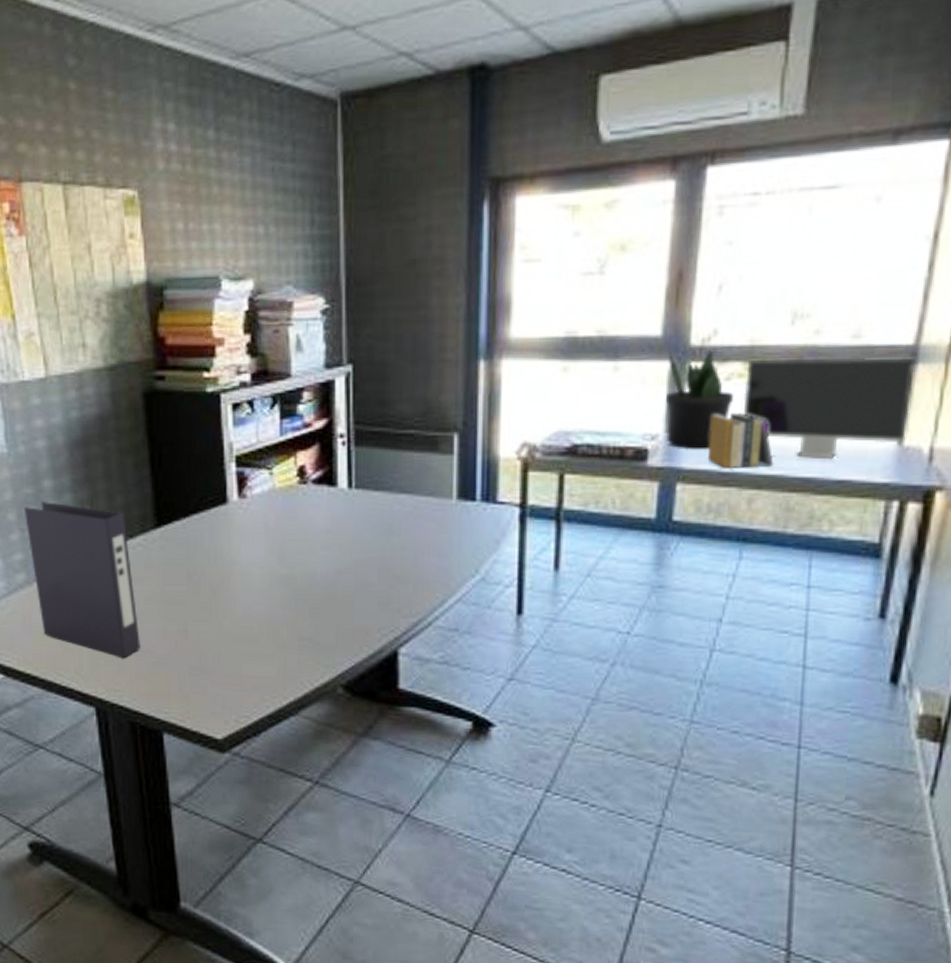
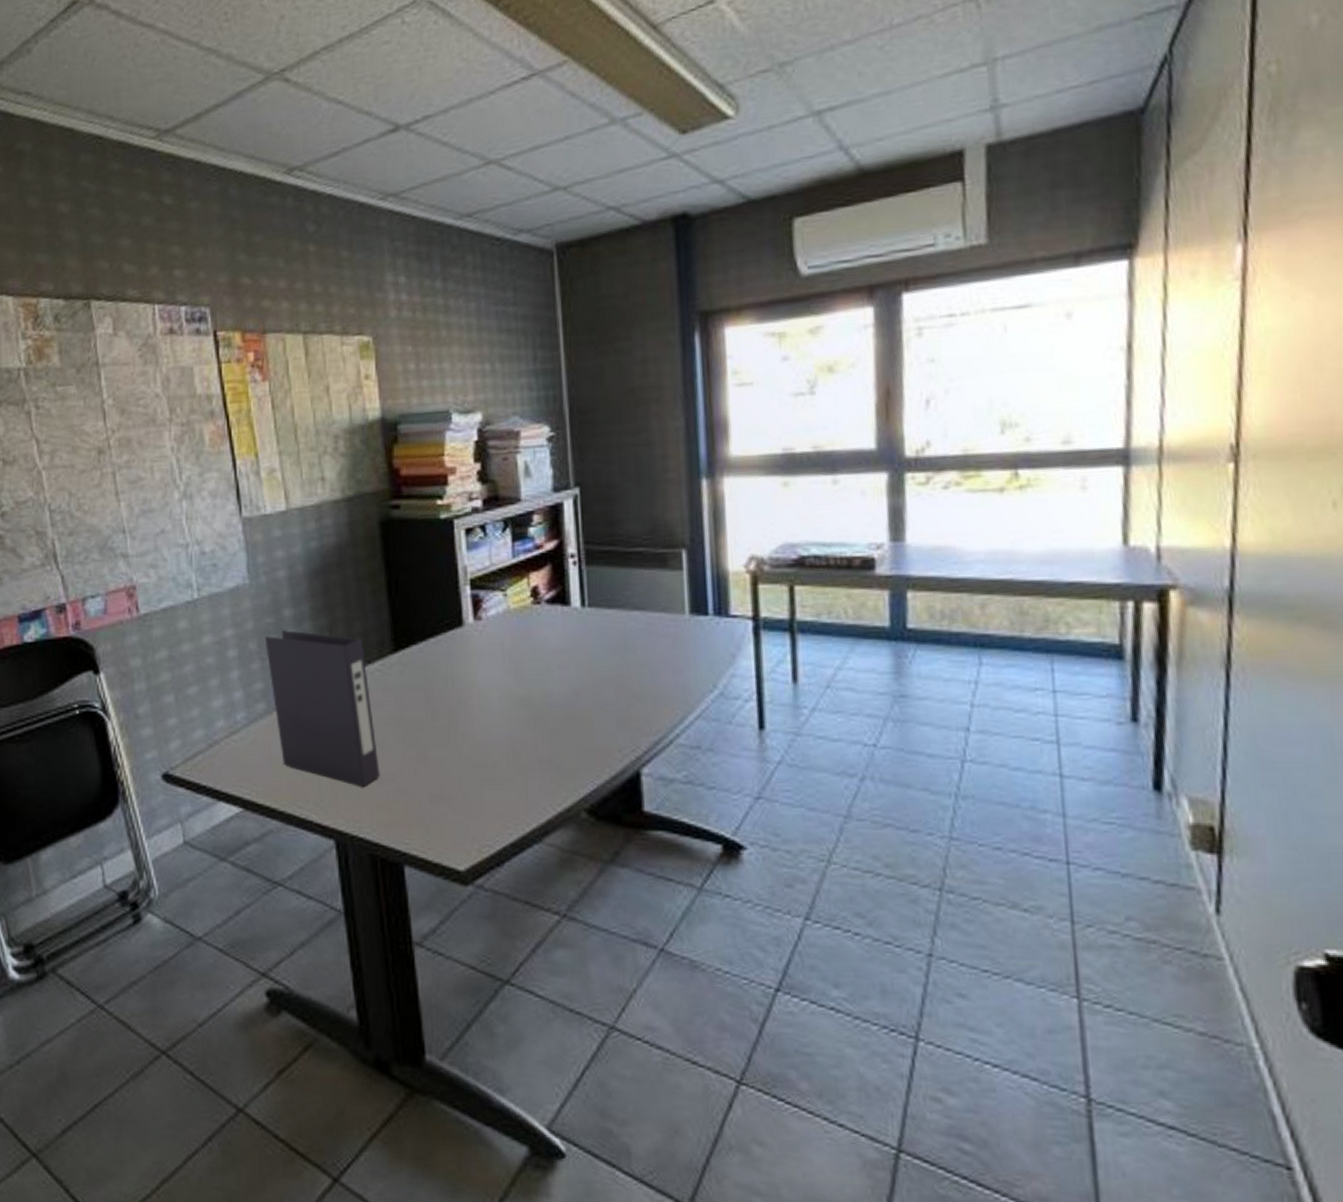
planter: present [666,350,733,448] -> none [884,461,954,556]
books: present [708,412,774,468] -> none [933,519,1002,574]
monitor: present [742,357,917,460] -> none [963,460,1131,563]

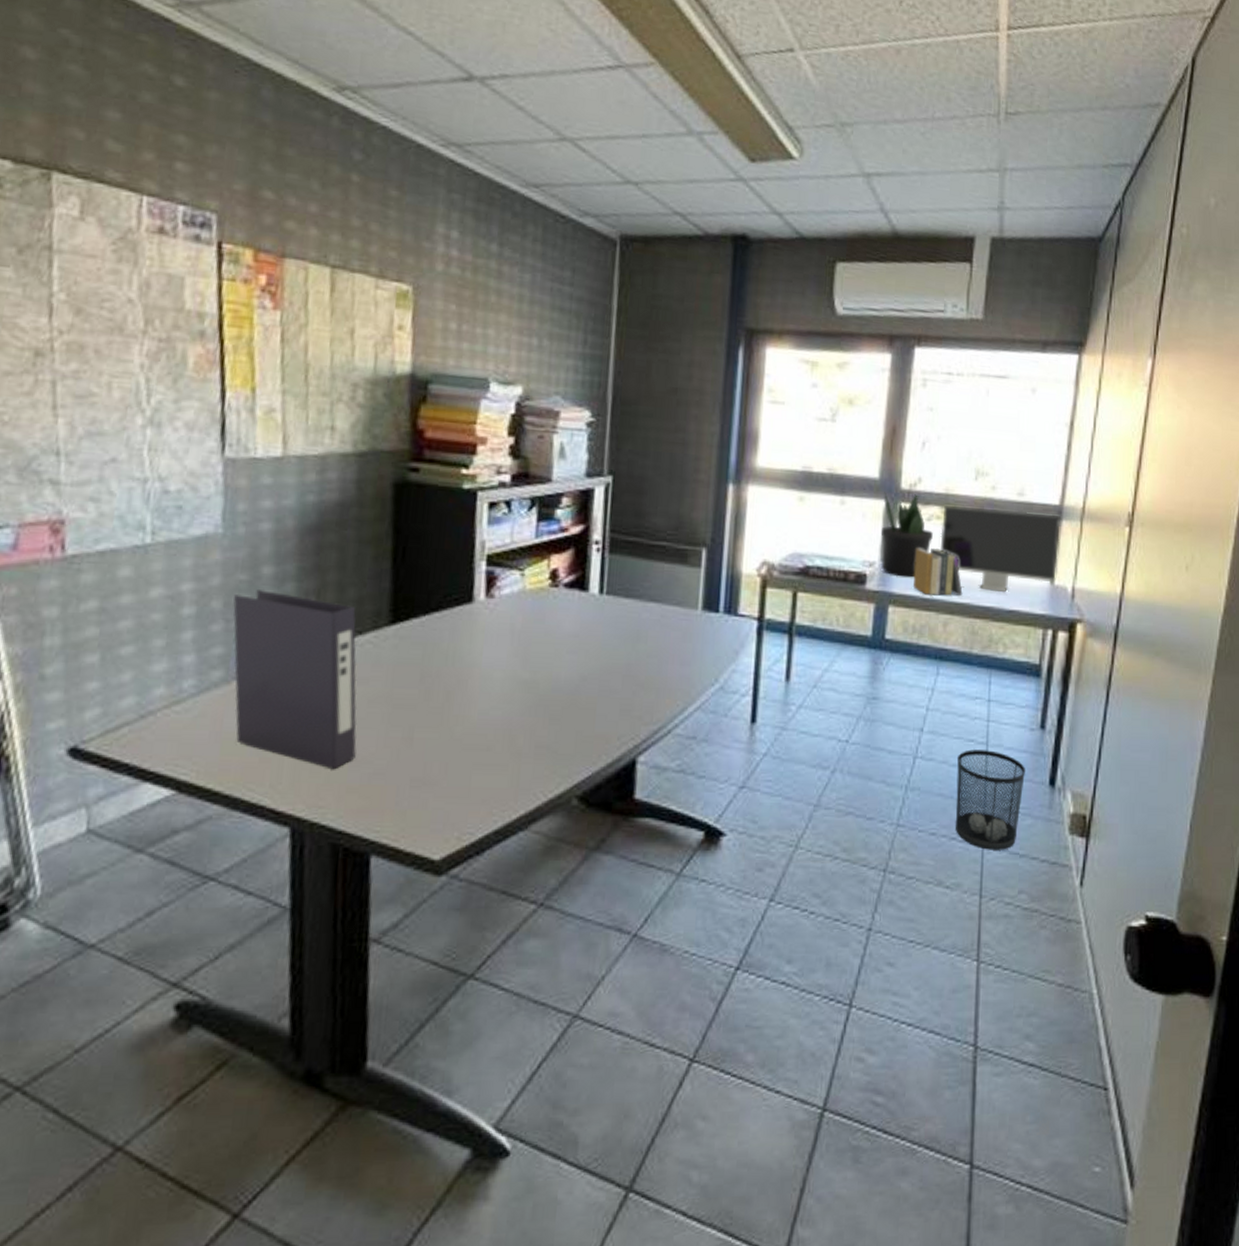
planter: none [884,461,954,556] -> present [881,492,933,577]
books: none [933,519,1002,574] -> present [914,547,963,596]
monitor: none [963,460,1131,563] -> present [940,504,1062,592]
waste bin: none [1018,750,1118,868] -> present [955,749,1026,850]

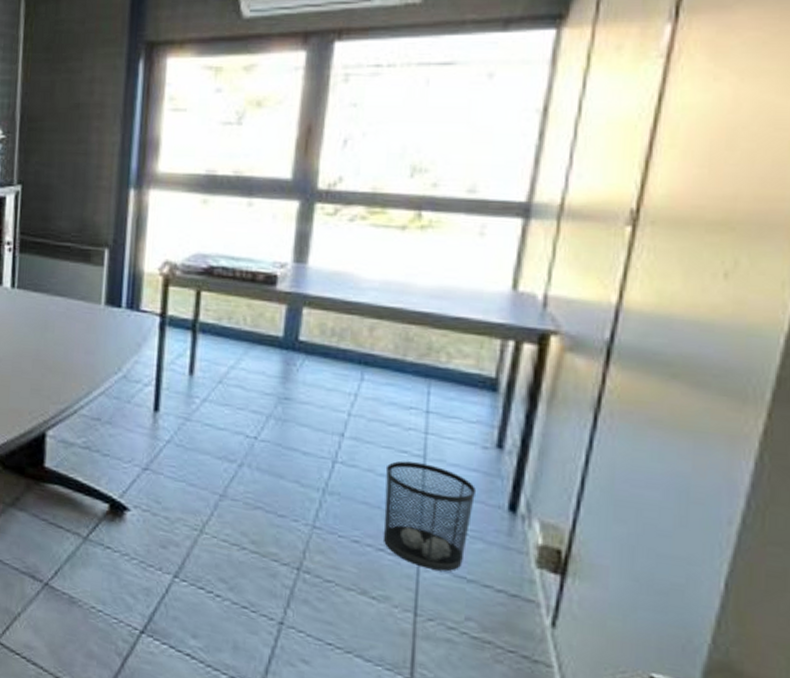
planter: present [881,492,933,577] -> none [294,192,357,279]
books: present [914,547,963,596] -> none [333,249,394,300]
monitor: present [940,504,1062,592] -> none [365,204,529,298]

